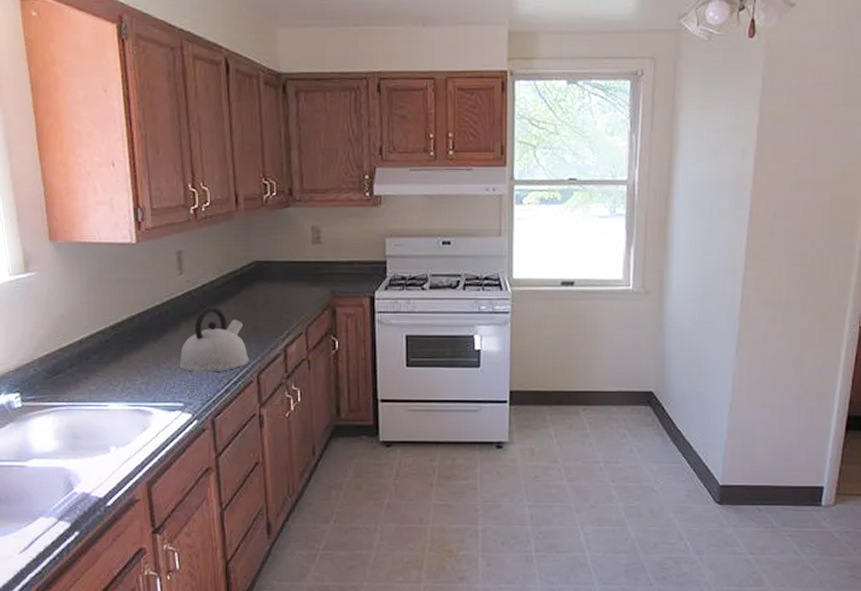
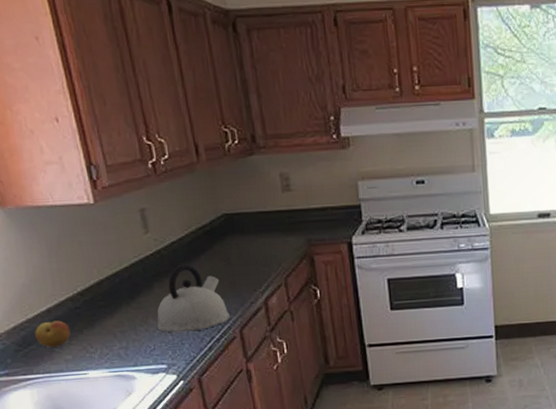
fruit: none [65,351,98,377] -> present [35,320,71,347]

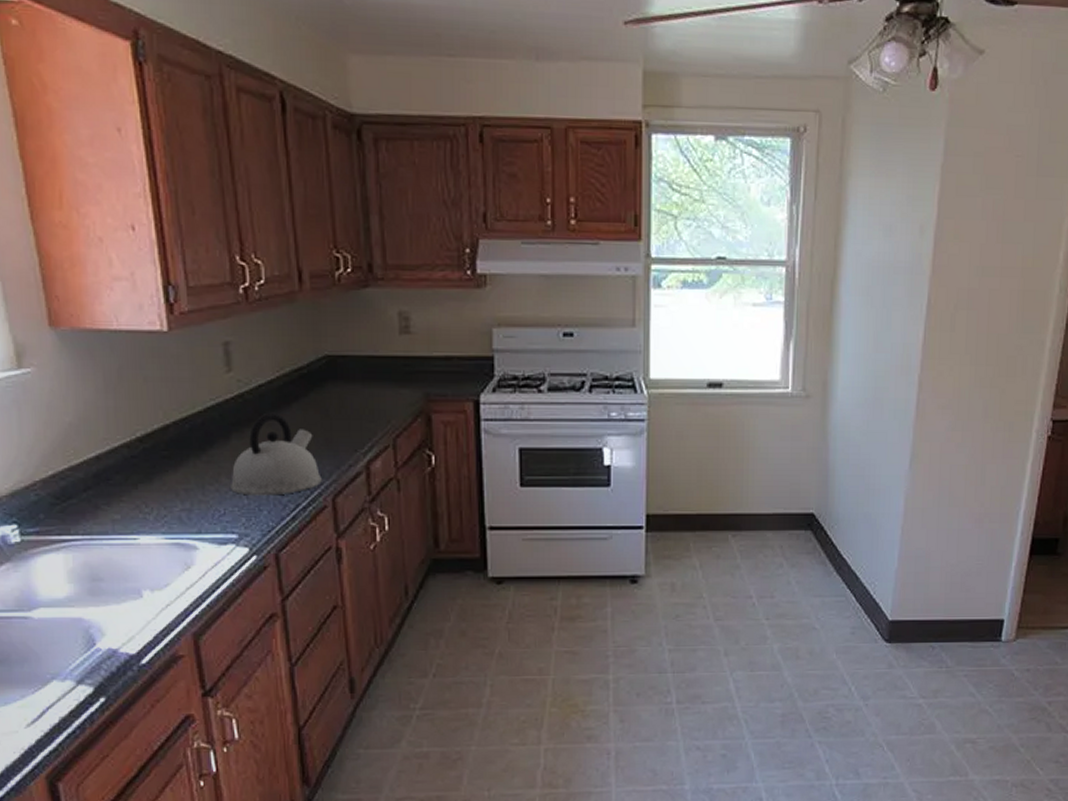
fruit: present [35,320,71,347] -> none [78,470,122,503]

